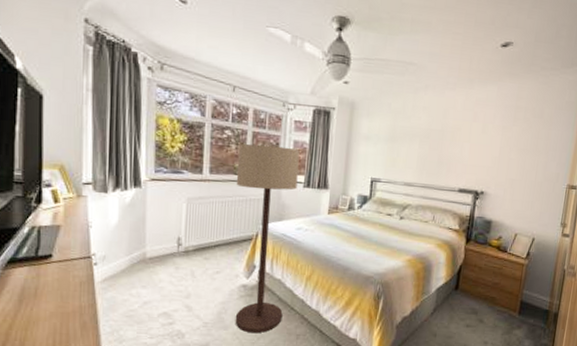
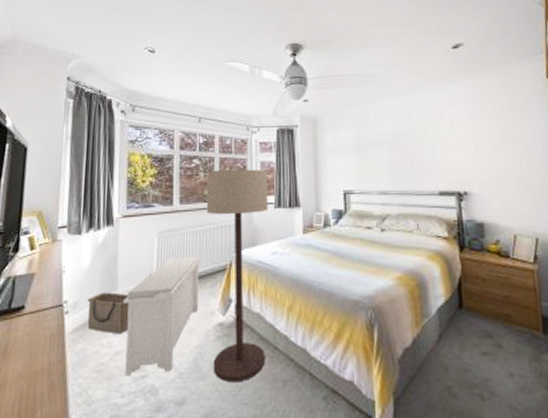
basket: none [115,249,158,287] -> present [87,292,129,335]
bench: none [151,223,229,322] -> present [122,257,201,377]

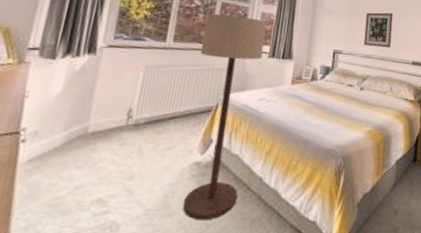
basket: present [87,292,129,335] -> none [47,122,101,168]
bench: present [122,257,201,377] -> none [83,93,187,212]
wall art: none [375,139,410,181] -> present [363,12,393,48]

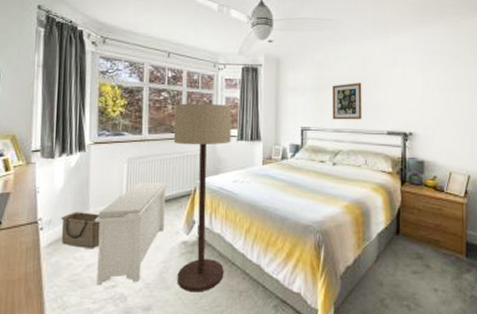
basket: none [47,122,101,168] -> present [61,212,101,249]
bench: none [83,93,187,212] -> present [94,182,168,286]

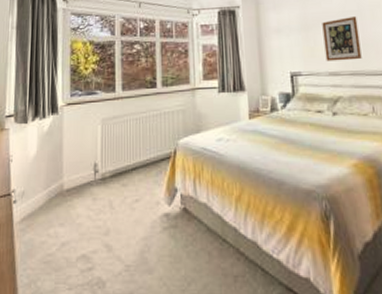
basket: present [61,212,101,249] -> none [34,181,75,225]
bench: present [94,182,168,286] -> none [68,144,145,268]
floor lamp: present [173,103,232,293] -> none [148,52,214,277]

